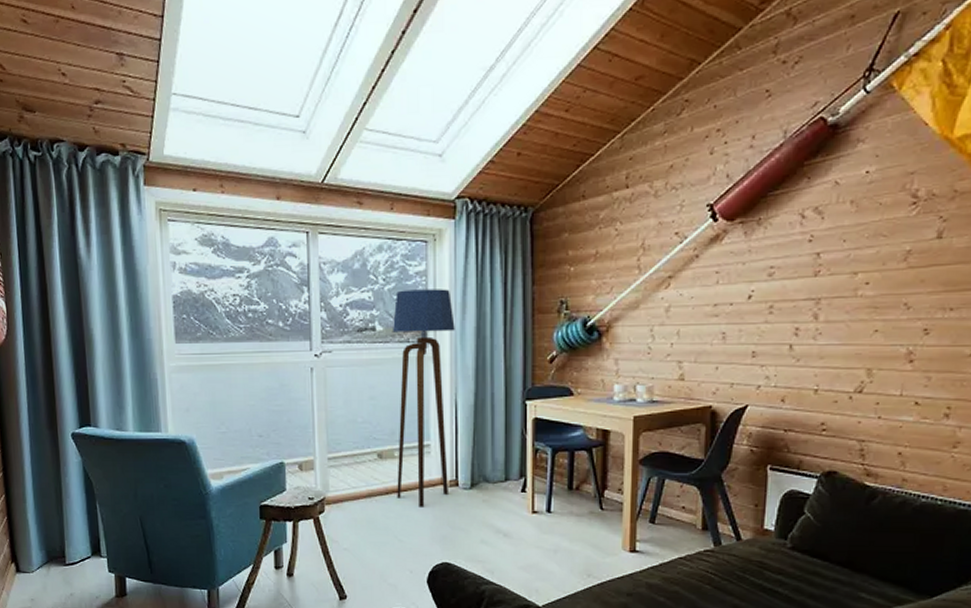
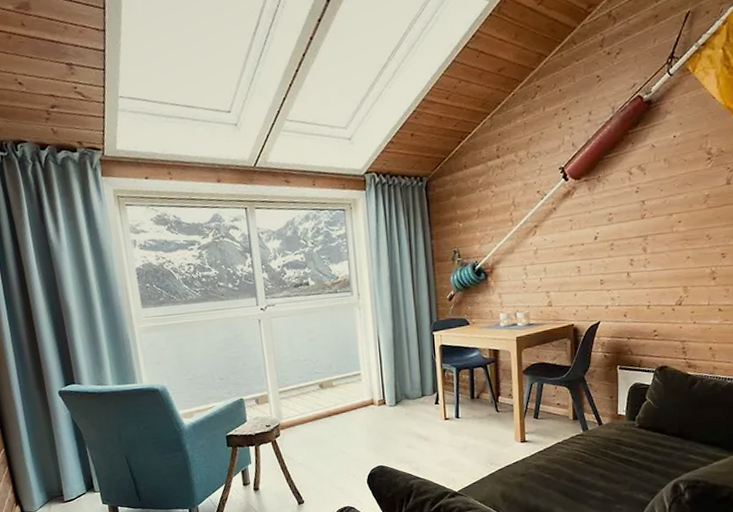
floor lamp: present [393,289,455,507] -> none [322,247,378,424]

